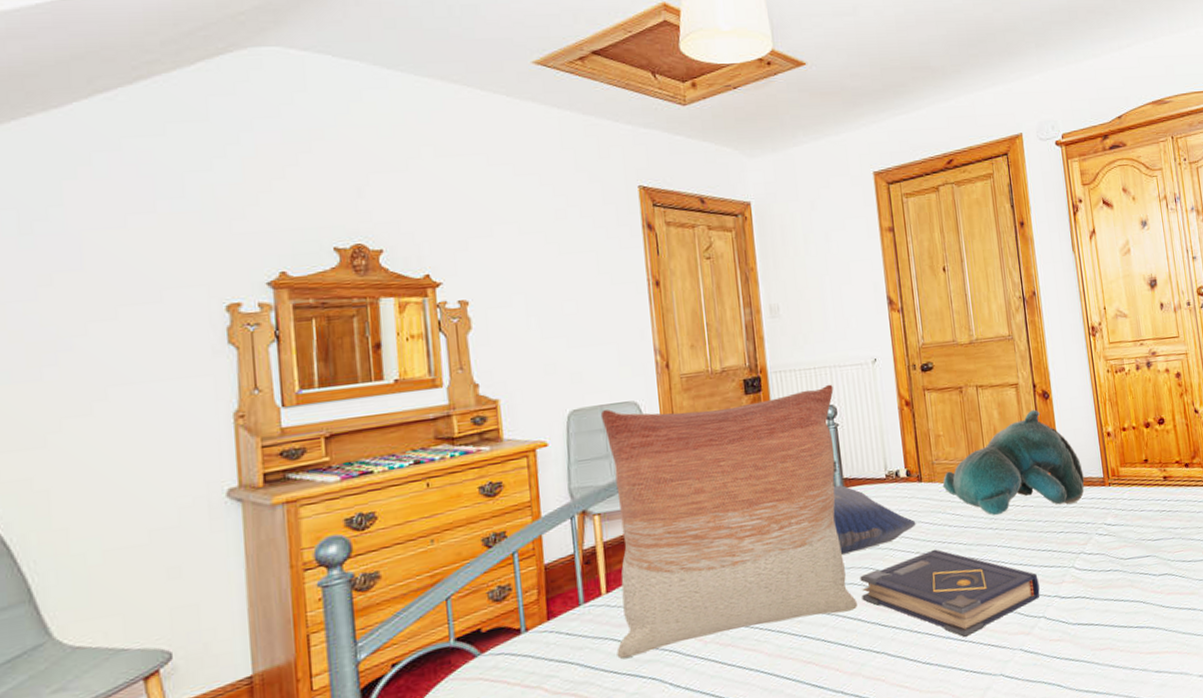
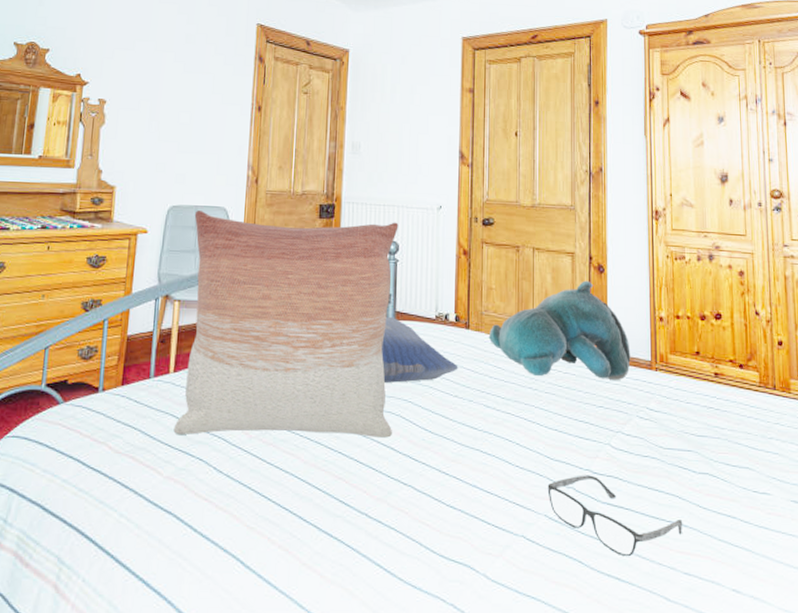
book: present [860,549,1040,637] -> none [397,396,572,489]
eyeglasses: none [1019,600,1150,670] -> present [547,475,683,557]

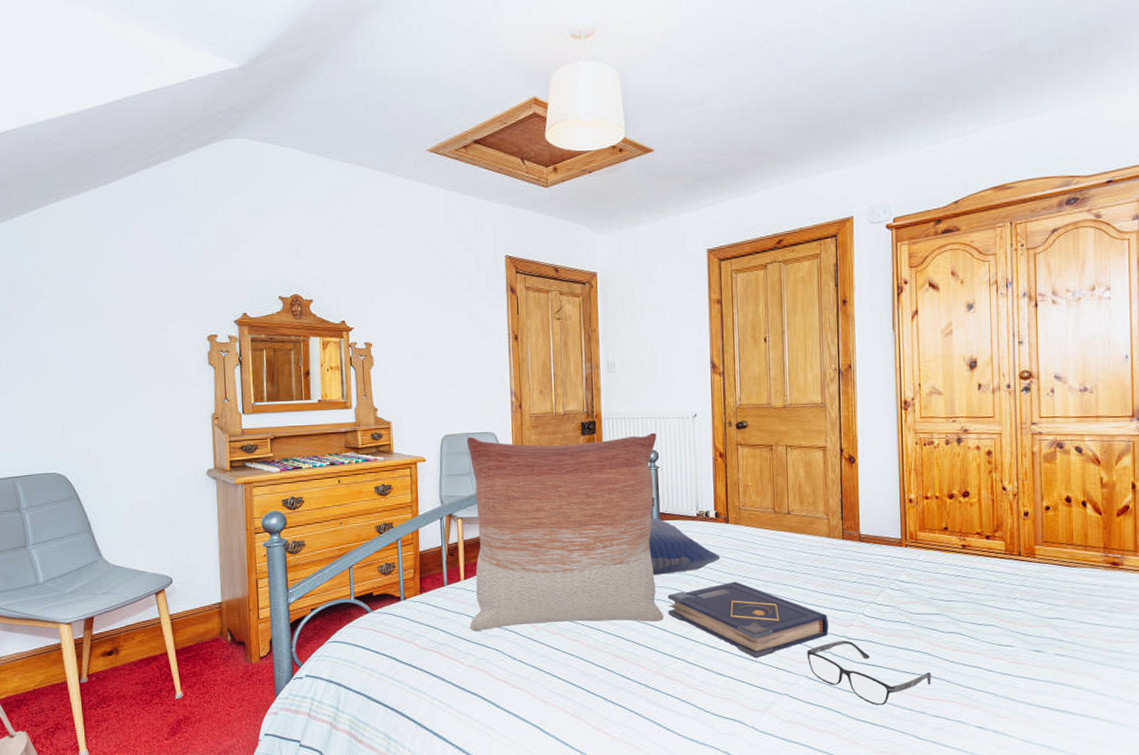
book: none [397,396,572,489] -> present [667,581,828,658]
teddy bear: present [488,280,631,380] -> none [747,471,882,560]

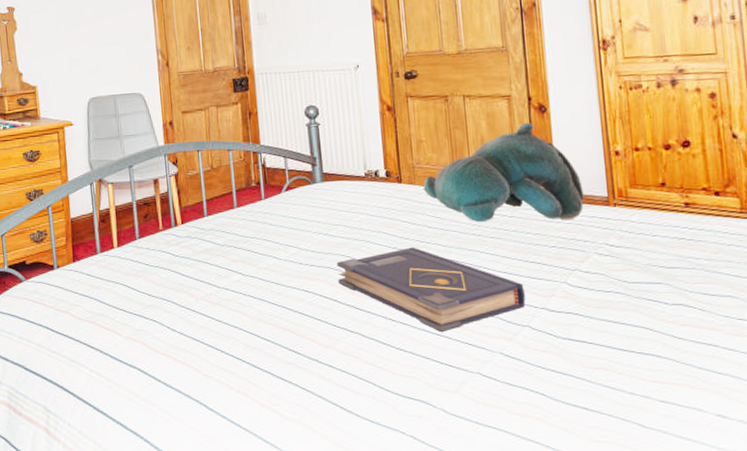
pillow: present [466,432,664,631] -> none [113,87,333,300]
cushion: present [649,517,720,575] -> none [312,178,394,241]
teddy bear: none [747,471,882,560] -> present [423,122,584,223]
eyeglasses: present [807,640,932,706] -> none [501,313,656,388]

